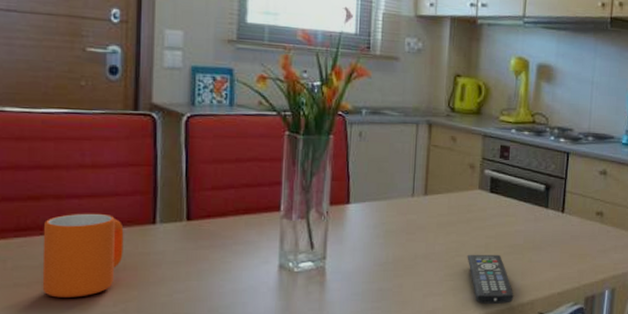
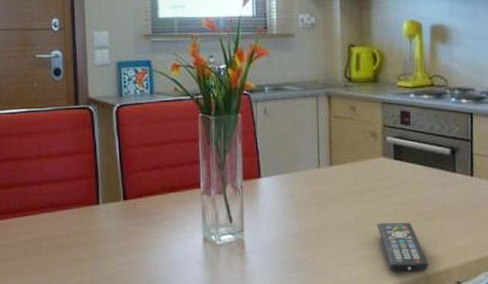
mug: present [42,213,124,298] -> none [14,197,76,271]

